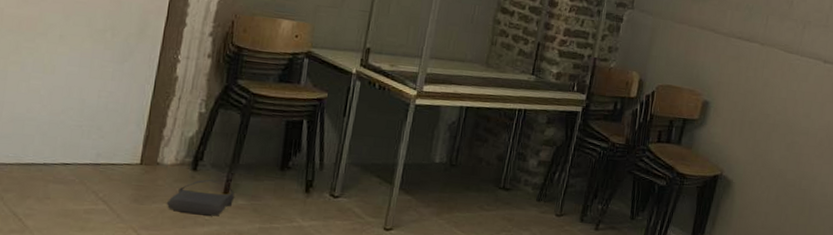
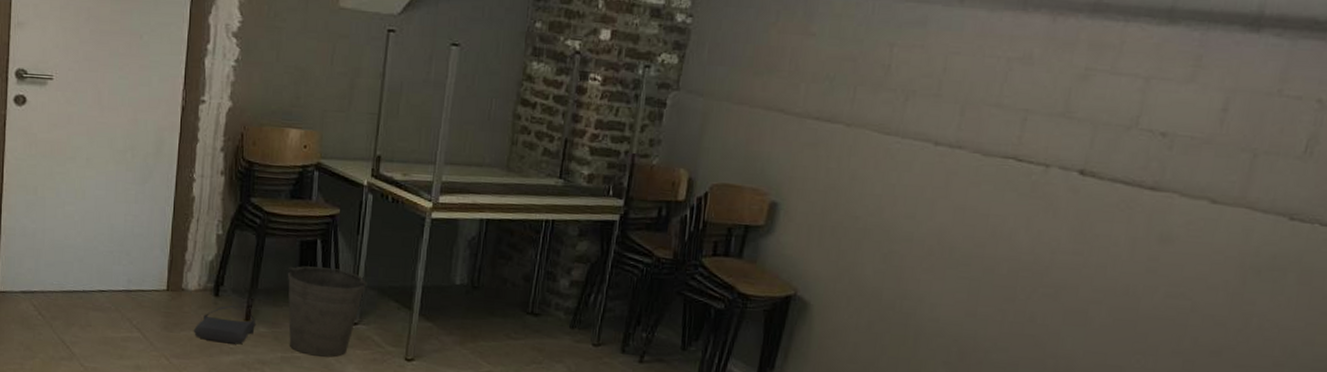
bucket: none [268,143,350,228] -> present [287,266,366,358]

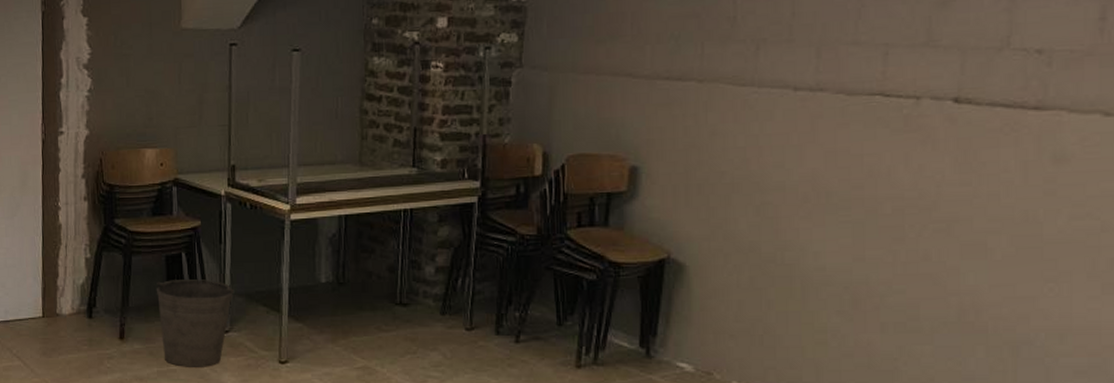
bag: present [193,305,256,345] -> none [70,325,131,363]

